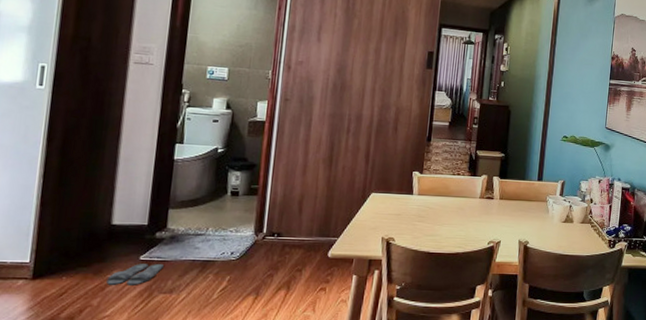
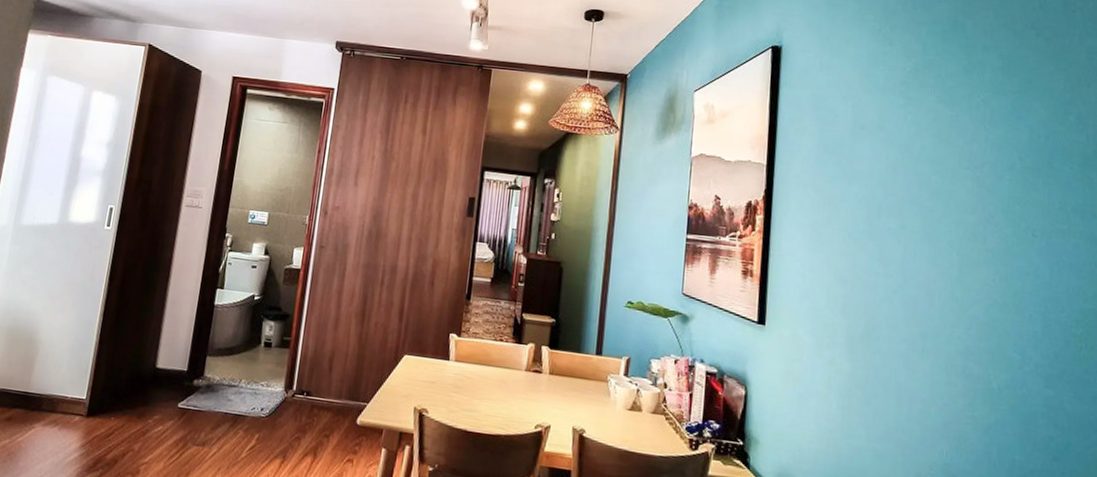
slippers: present [106,264,164,285] -> none [148,411,199,434]

